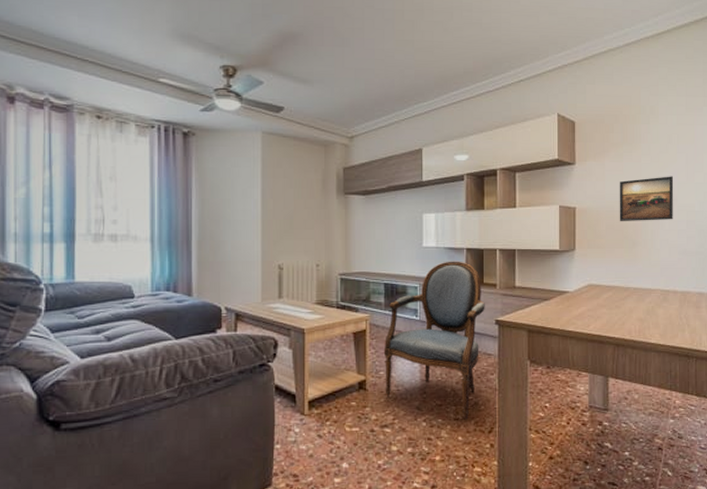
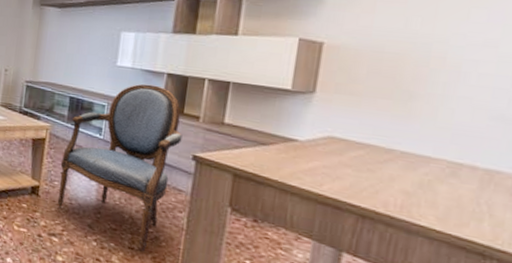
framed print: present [619,176,674,222] -> none [390,14,498,73]

